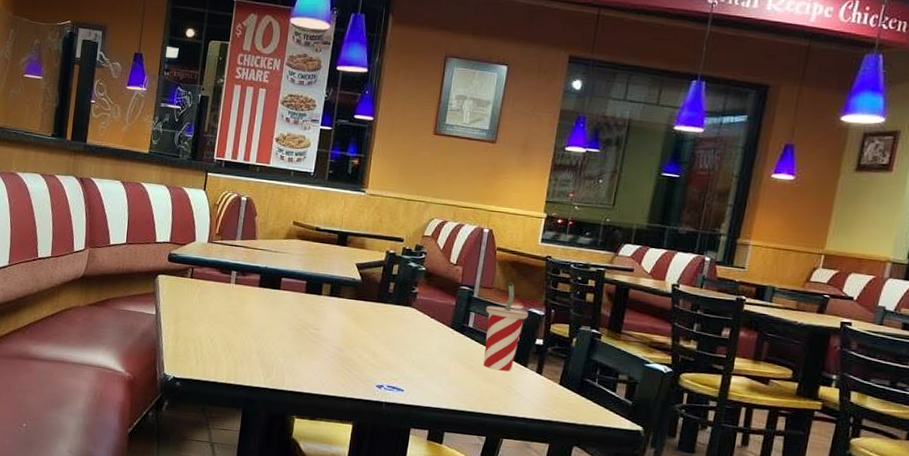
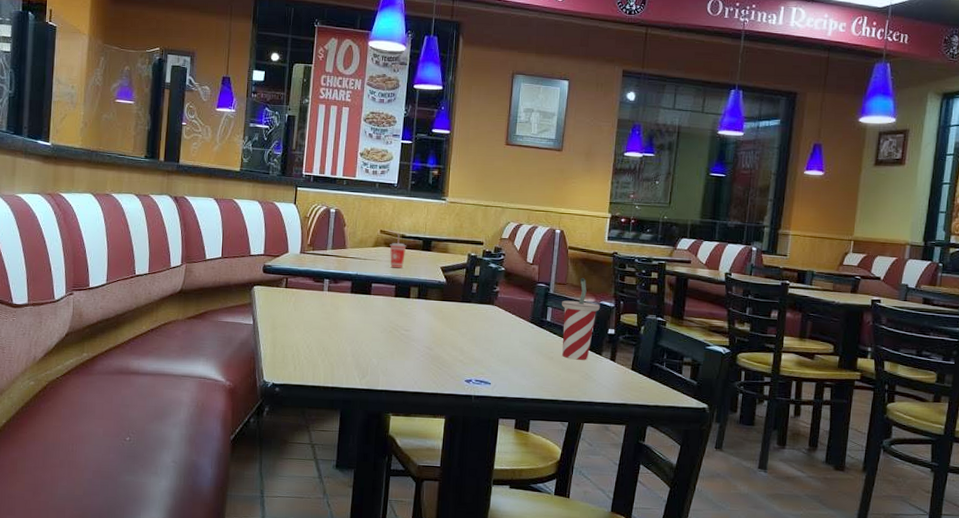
beverage cup: none [301,220,321,263] -> present [387,229,407,268]

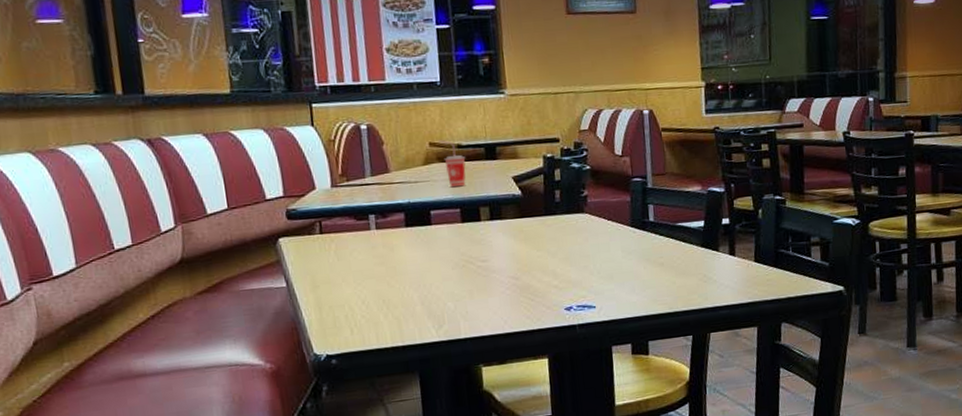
beverage cup: present [562,277,600,360] -> none [664,162,709,262]

